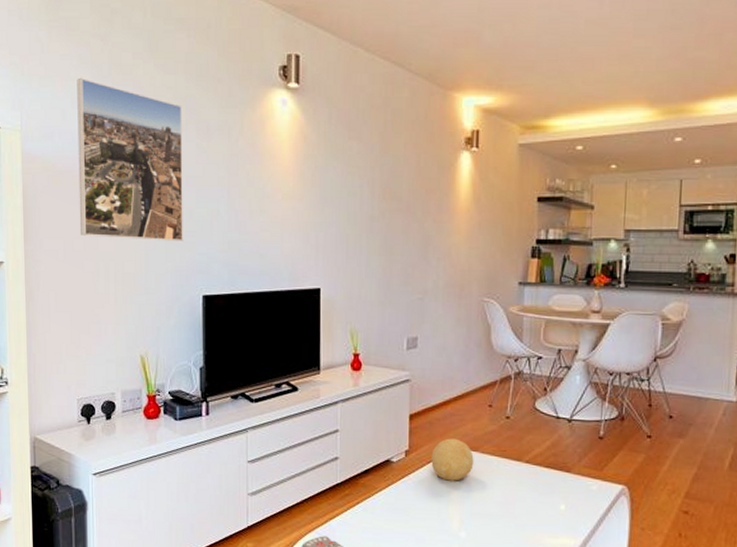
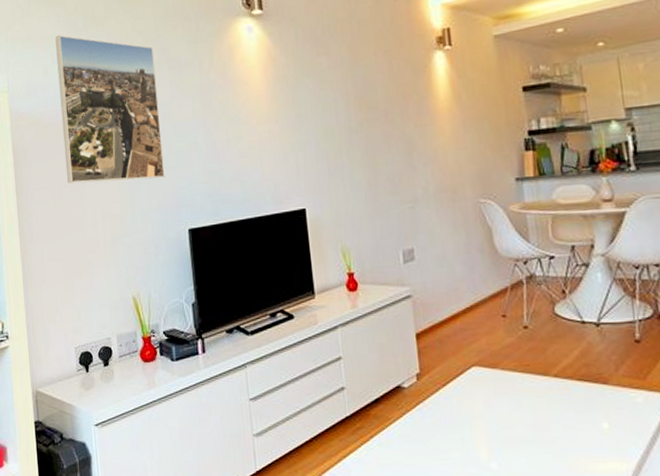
decorative ball: present [431,438,474,481] -> none [445,356,495,404]

